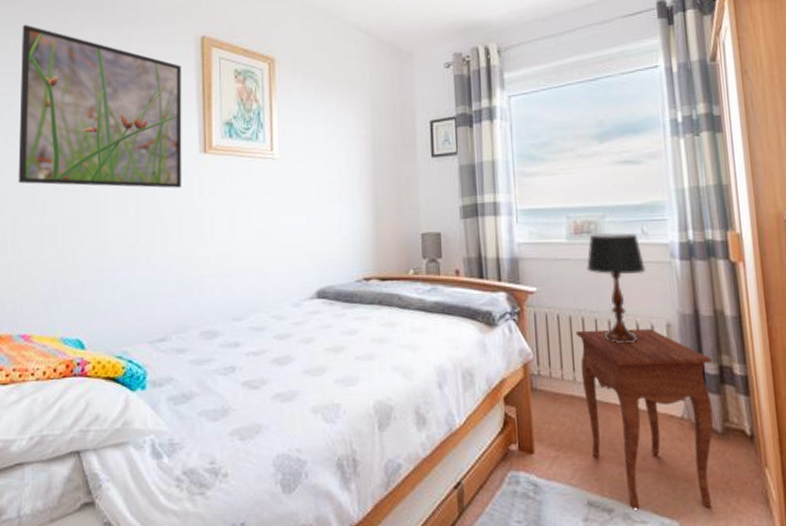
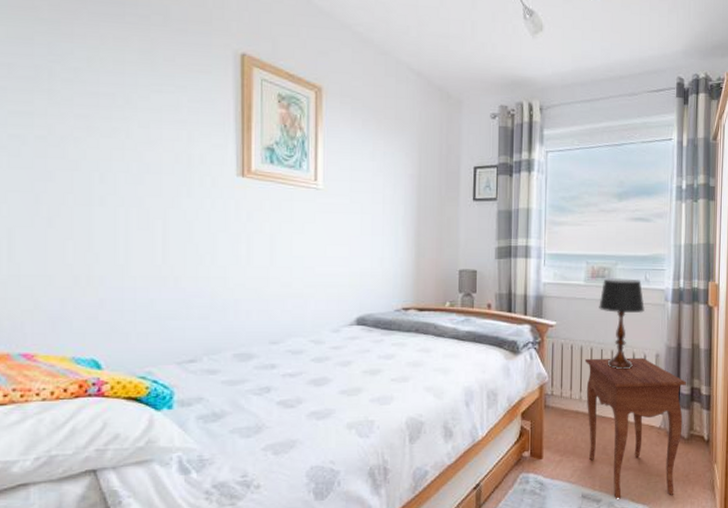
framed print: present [18,24,182,188] -> none [14,8,218,210]

